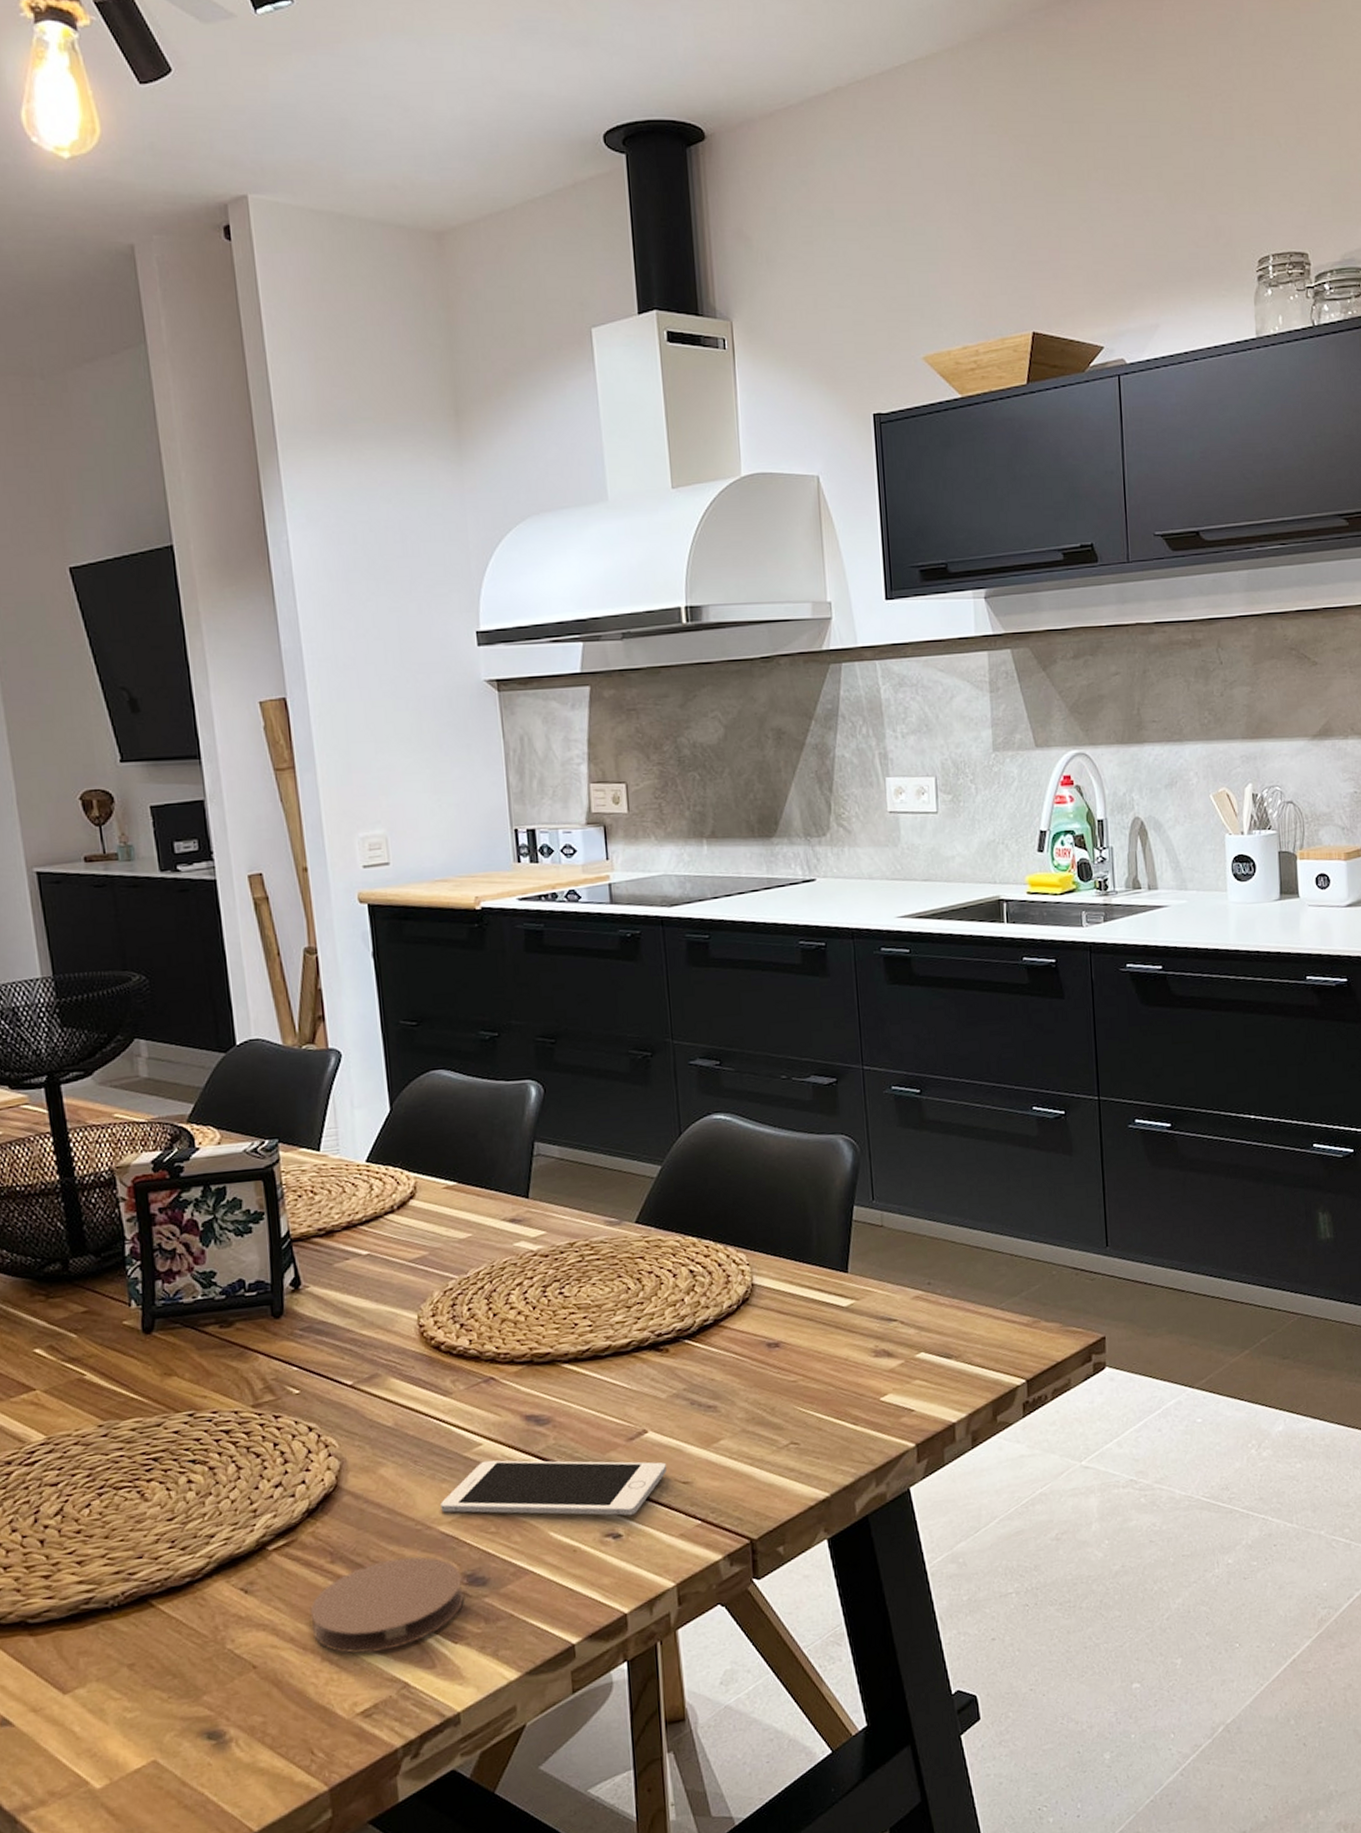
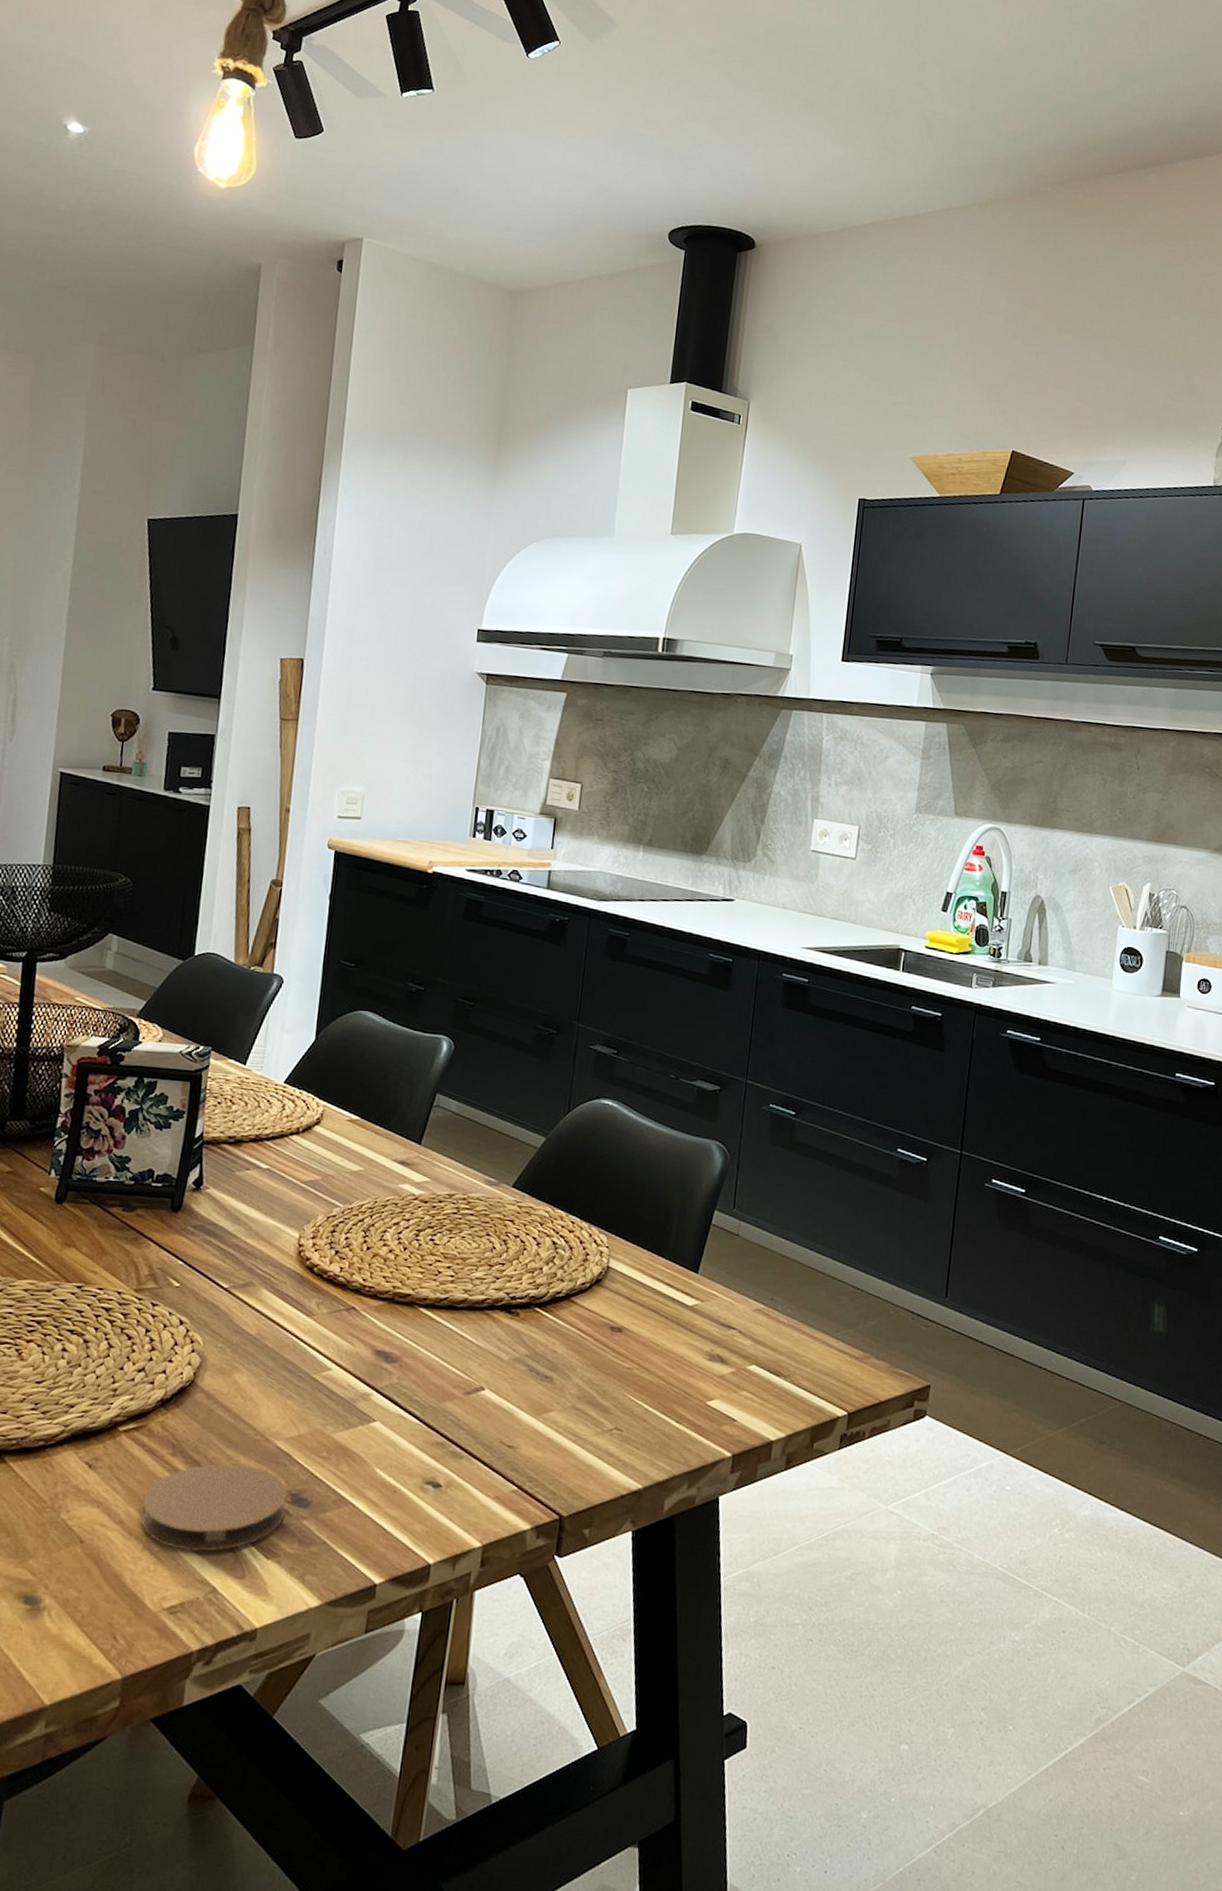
cell phone: present [440,1460,666,1516] -> none [281,1386,495,1468]

